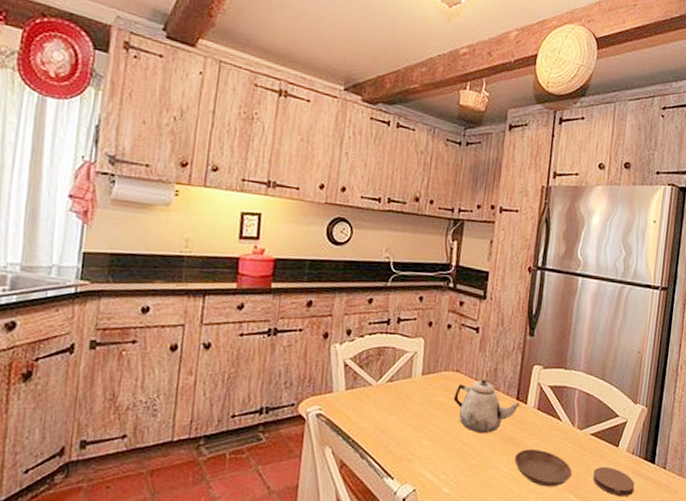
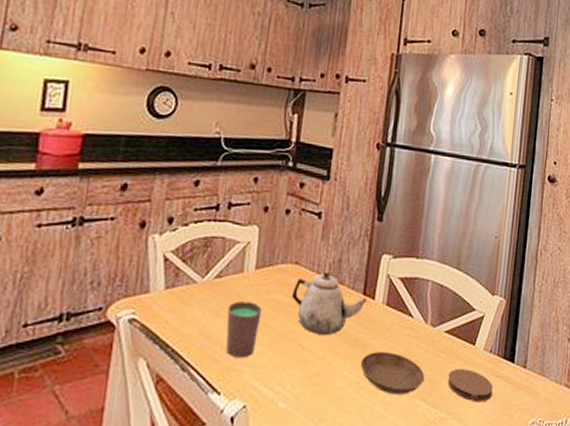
cup: none [397,402,428,450] -> present [225,301,263,359]

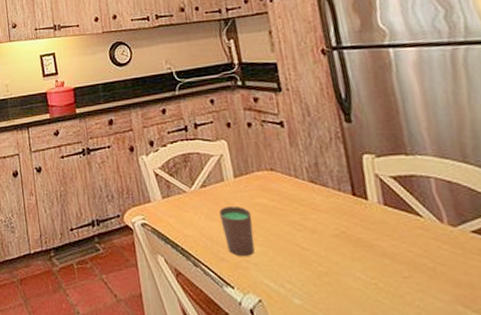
teapot: present [291,271,367,334] -> none [275,175,360,235]
saucer: present [360,351,425,395] -> none [371,252,461,300]

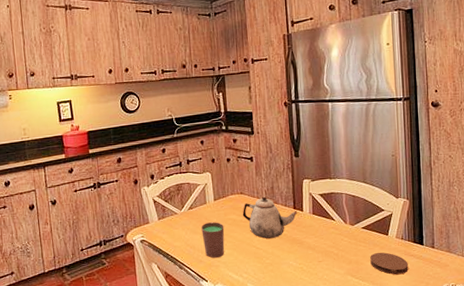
teapot: none [275,175,360,235] -> present [242,196,297,239]

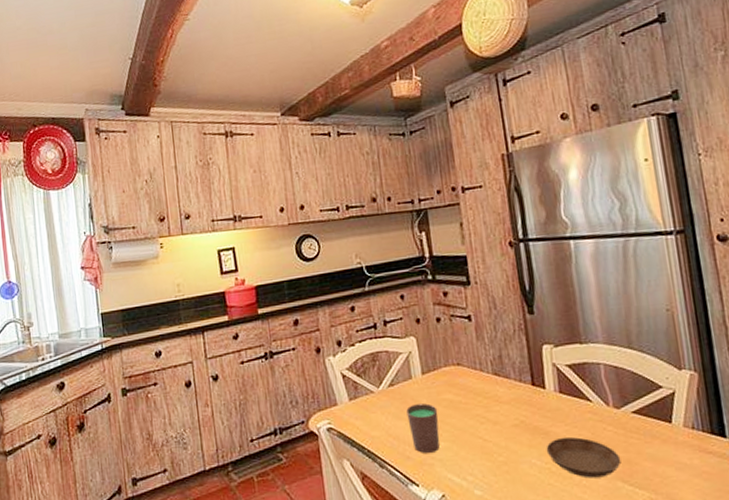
teapot: present [242,196,297,239] -> none [461,368,538,427]
saucer: none [300,245,352,274] -> present [546,437,621,478]
coaster: present [370,252,409,275] -> none [648,447,708,481]

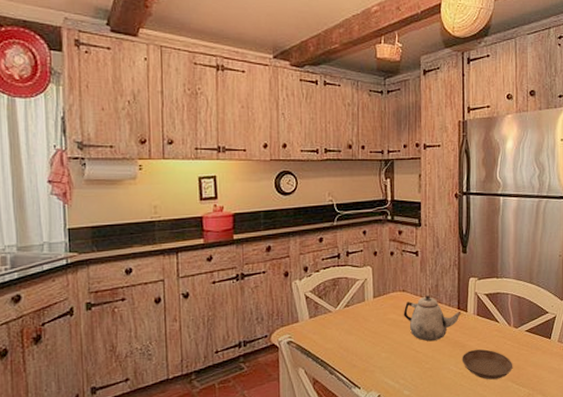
cup: present [406,403,440,454] -> none [357,322,383,363]
teapot: none [461,368,538,427] -> present [403,295,461,341]

